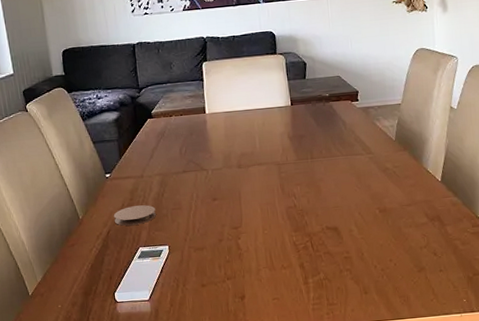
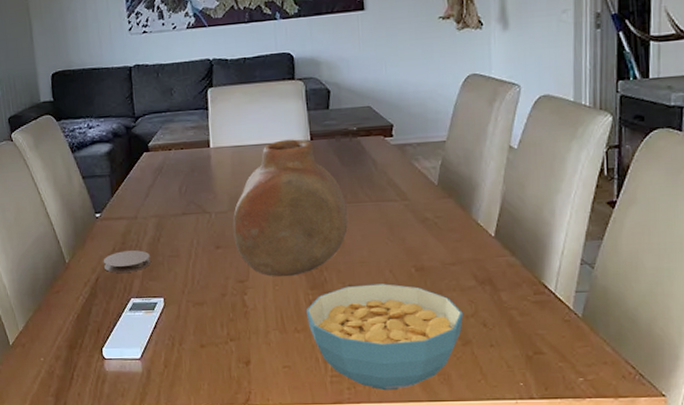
vase: none [227,104,324,223] -> present [232,139,348,277]
cereal bowl: none [290,224,418,313] -> present [305,284,463,391]

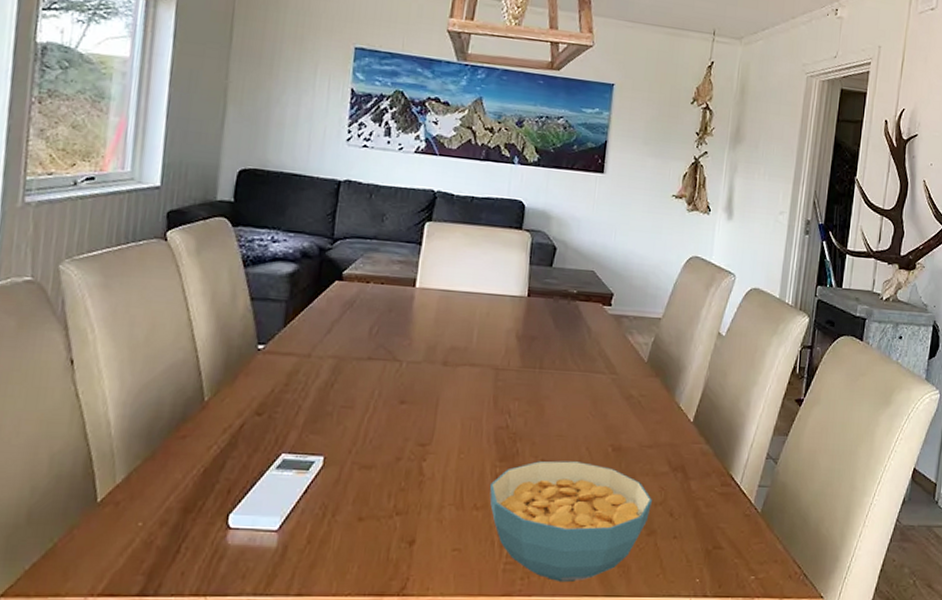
coaster: present [103,250,151,273] -> none [254,394,318,421]
vase: present [232,139,348,277] -> none [423,291,554,444]

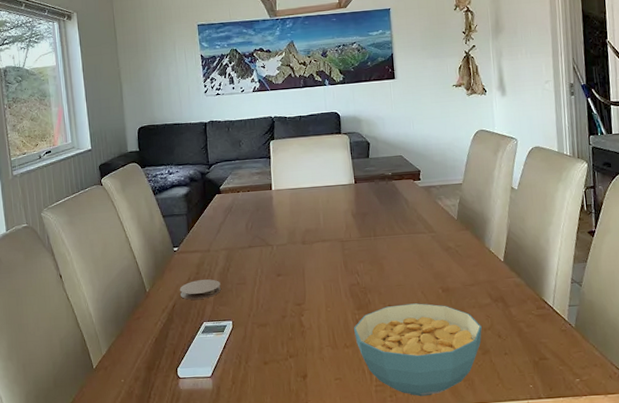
coaster: none [254,394,318,421] -> present [179,279,221,300]

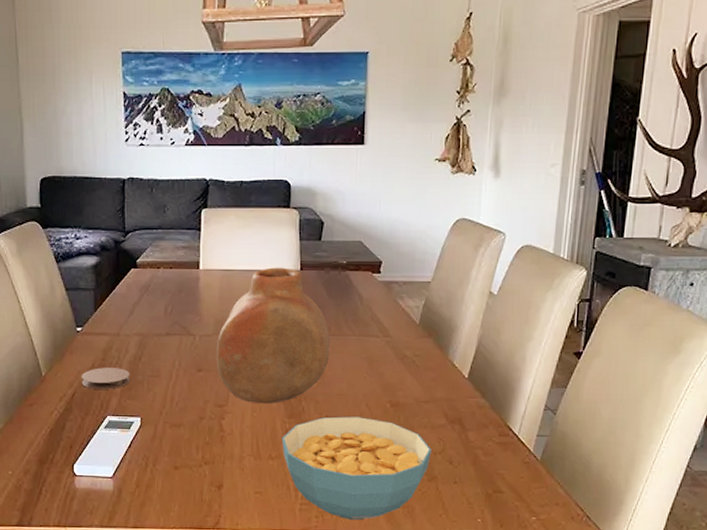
vase: none [291,182,386,300] -> present [216,267,330,403]

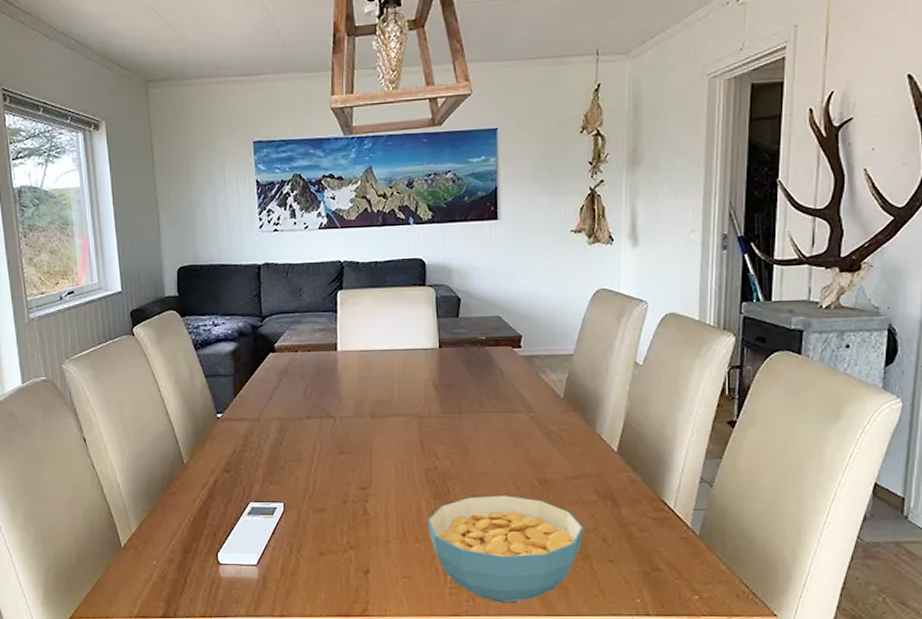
coaster: present [81,367,130,390] -> none [222,453,272,476]
vase: present [216,267,330,403] -> none [357,346,473,484]

